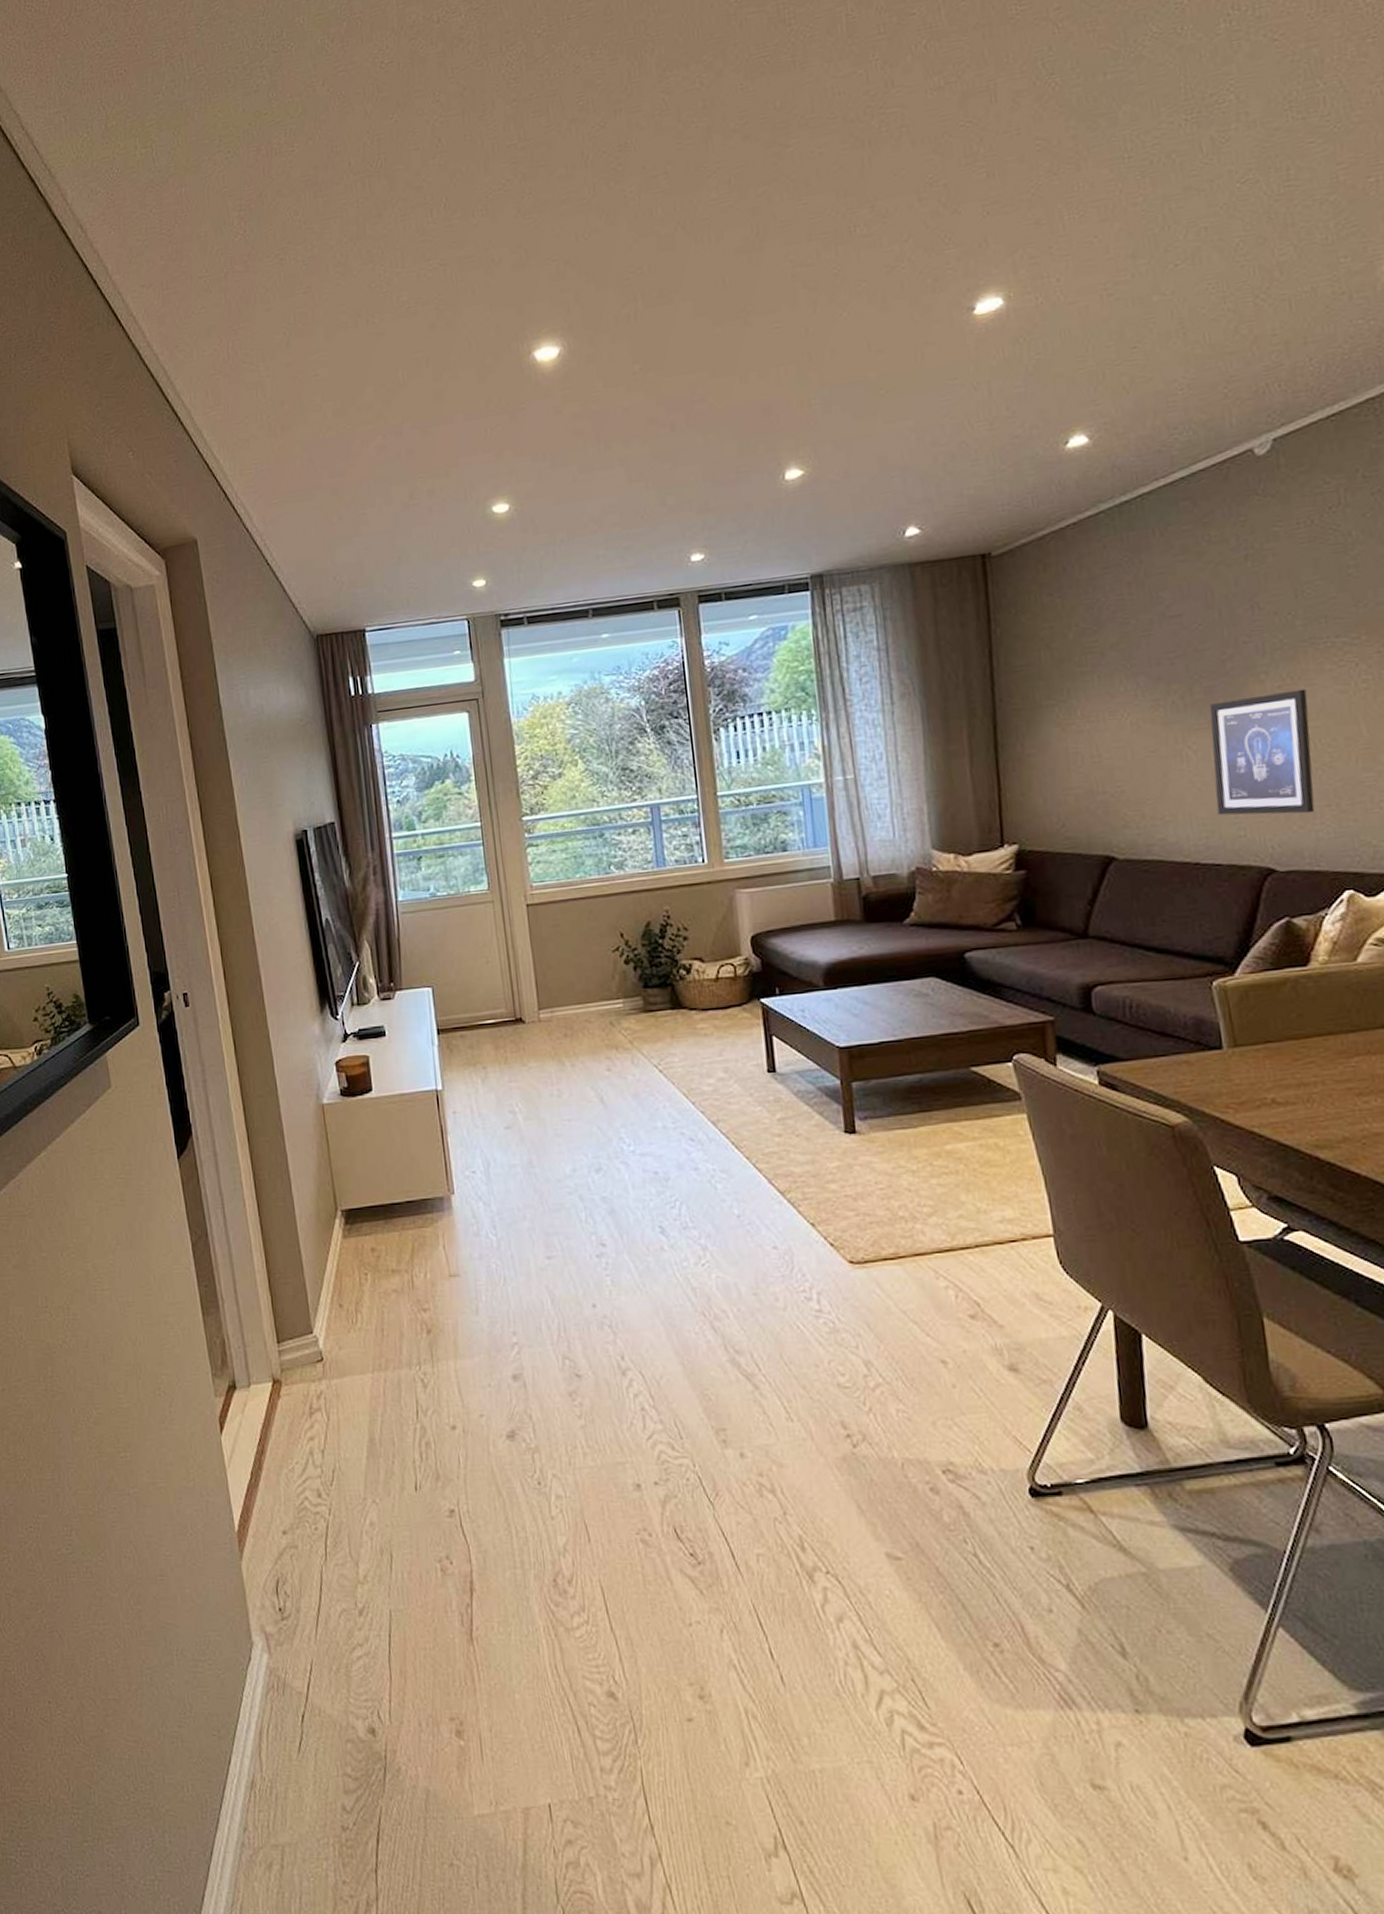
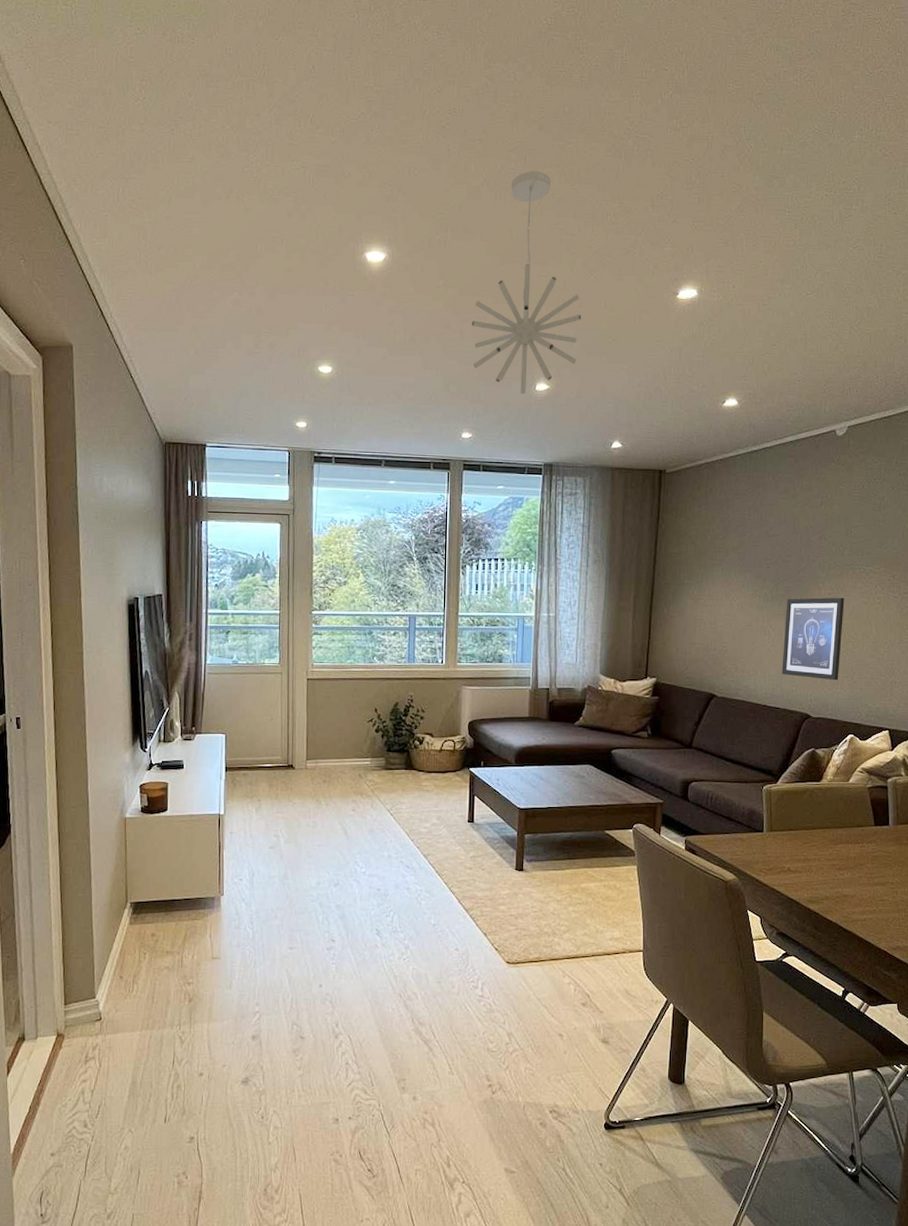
pendant light: none [684,193,838,490] -> present [471,171,582,394]

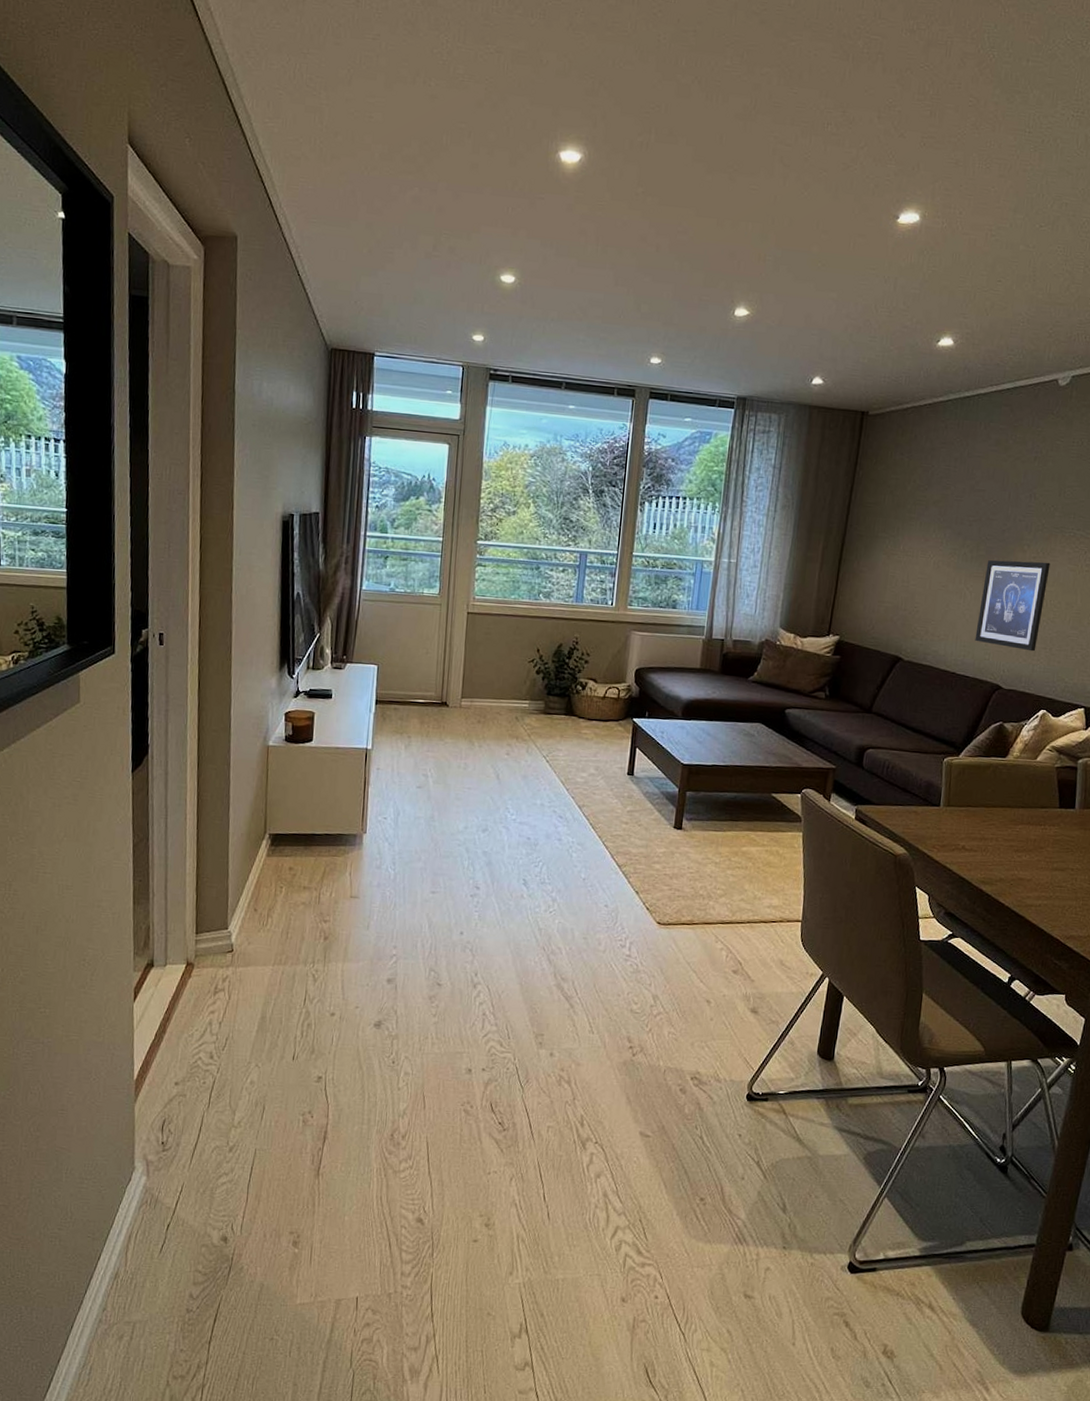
pendant light: present [471,171,582,394] -> none [669,69,791,319]

